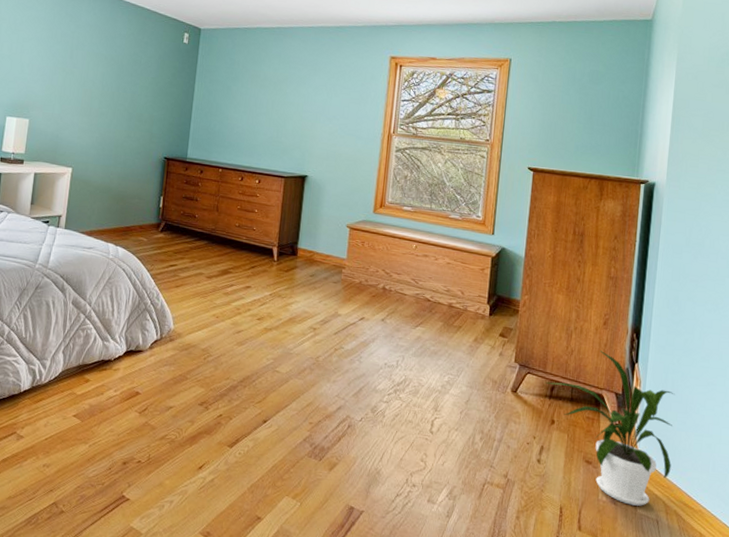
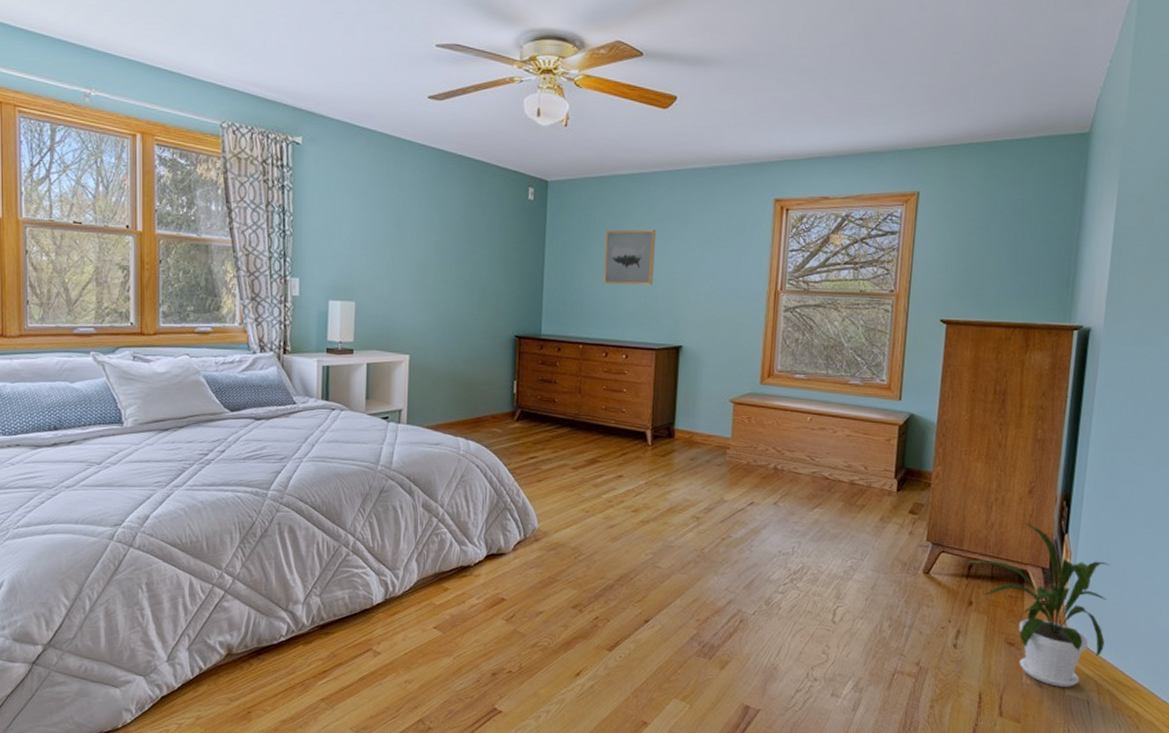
wall art: none [242,73,290,122] -> present [603,229,656,285]

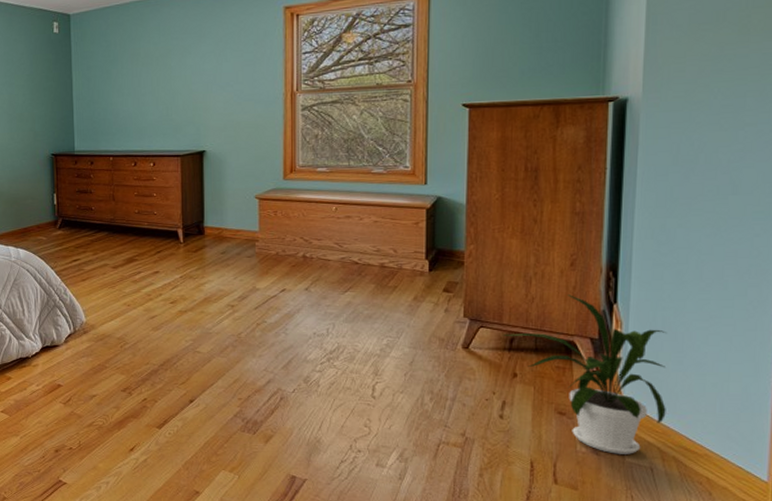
wall art: present [603,229,656,285] -> none [126,47,173,101]

